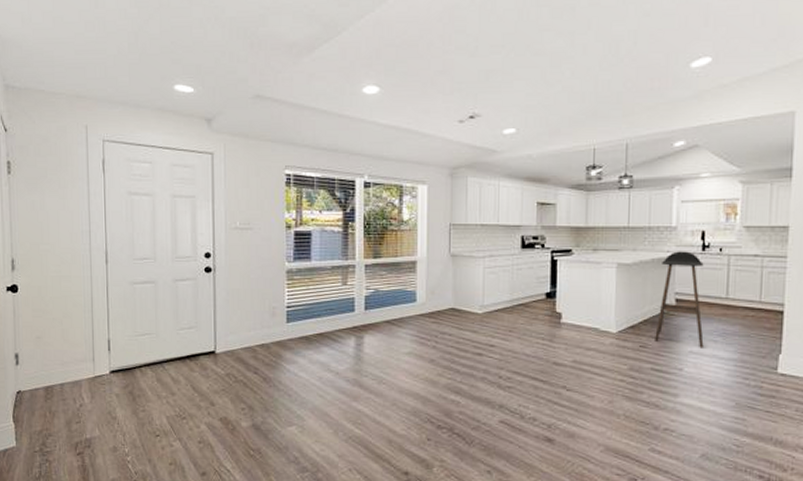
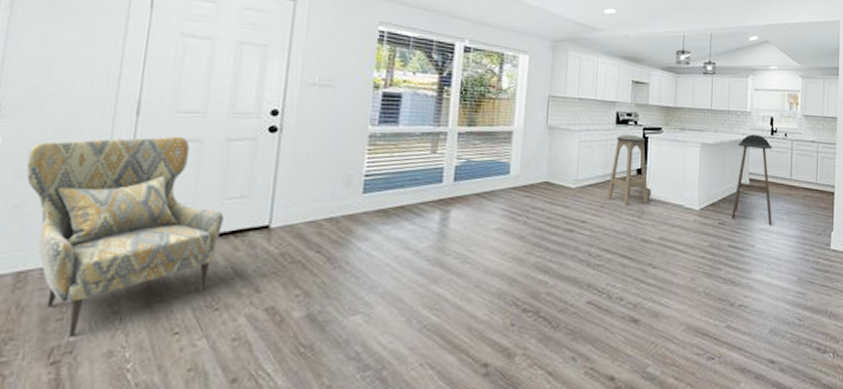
armchair: none [39,279,180,435] -> present [26,136,224,337]
stool: none [515,259,559,329] -> present [607,135,648,205]

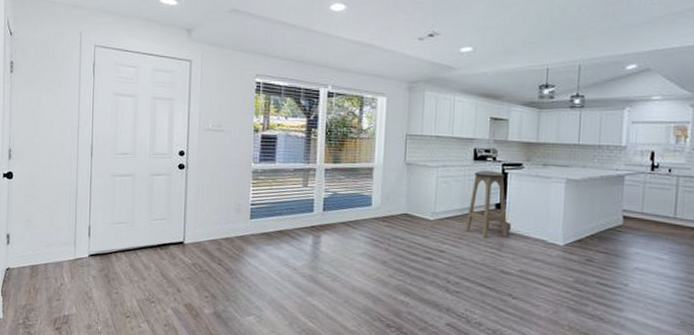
armchair: present [26,136,224,337] -> none [30,172,152,312]
bar stool: present [732,134,772,226] -> none [601,170,652,266]

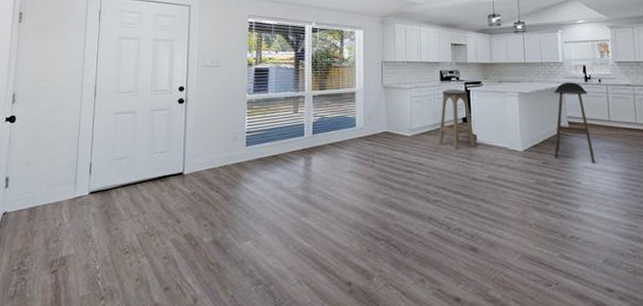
bar stool: none [601,170,652,266] -> present [554,82,595,164]

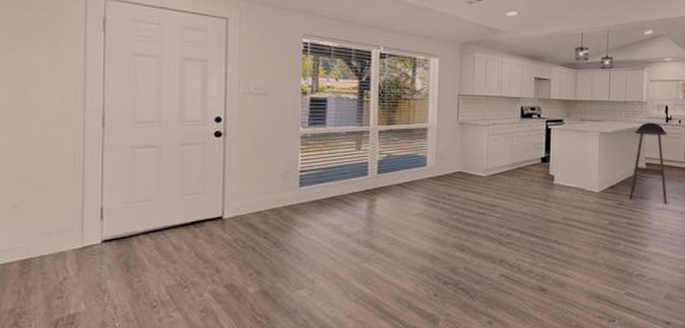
stool: present [438,89,475,149] -> none [515,127,552,190]

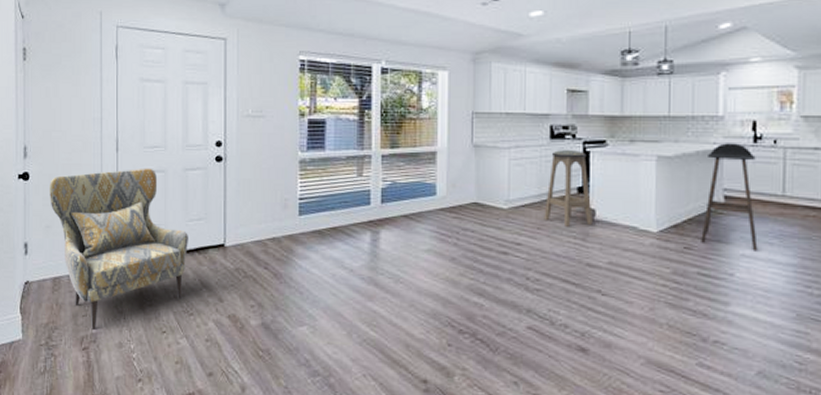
armchair: none [18,143,183,311] -> present [50,168,188,330]
stool: none [515,127,552,190] -> present [544,150,593,227]

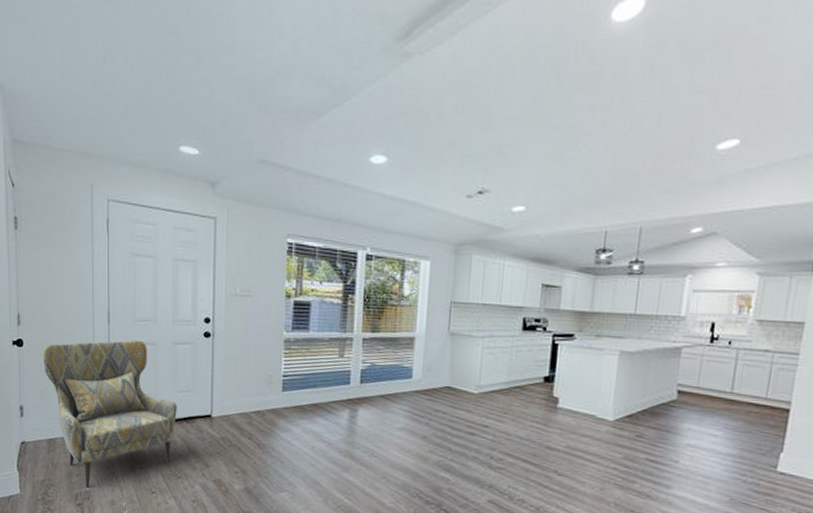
stool: present [544,150,593,227] -> none [510,341,556,413]
bar stool: present [701,143,758,251] -> none [652,342,711,442]

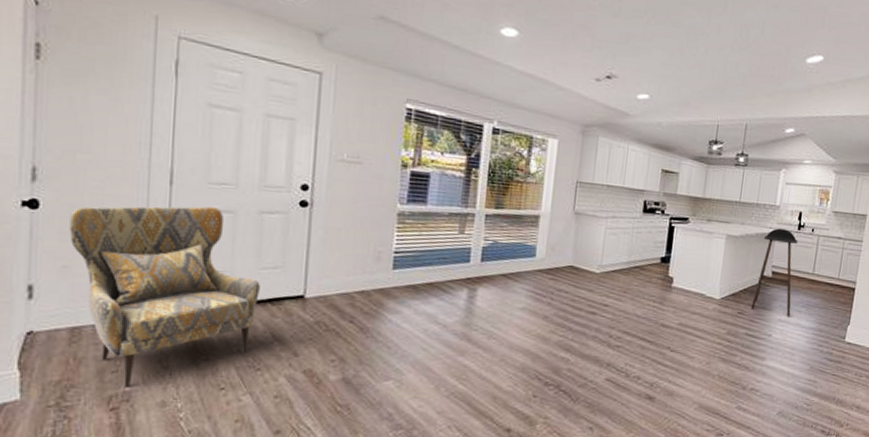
bar stool: none [652,342,711,442] -> present [751,228,798,317]

